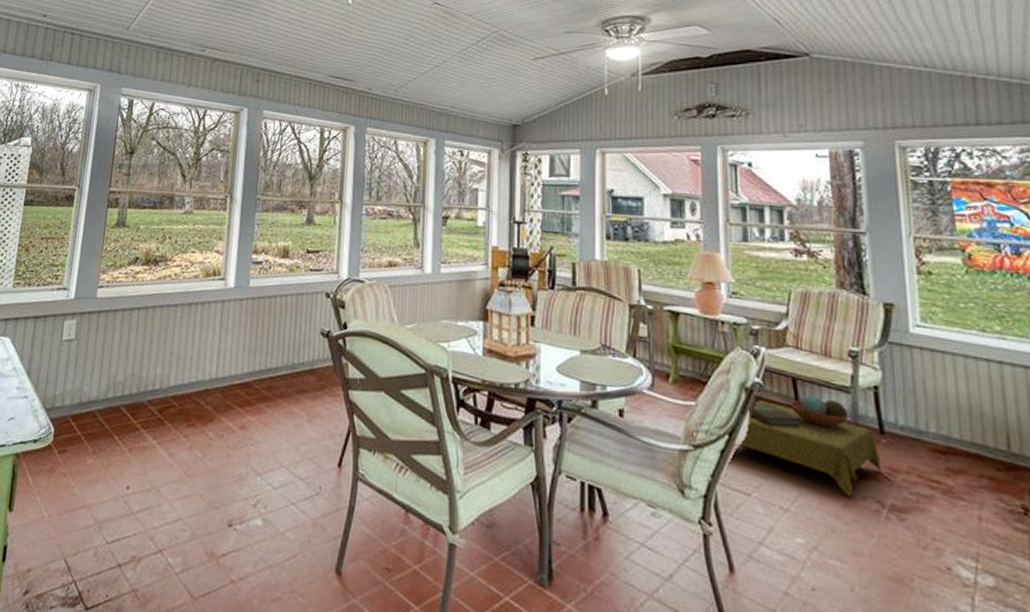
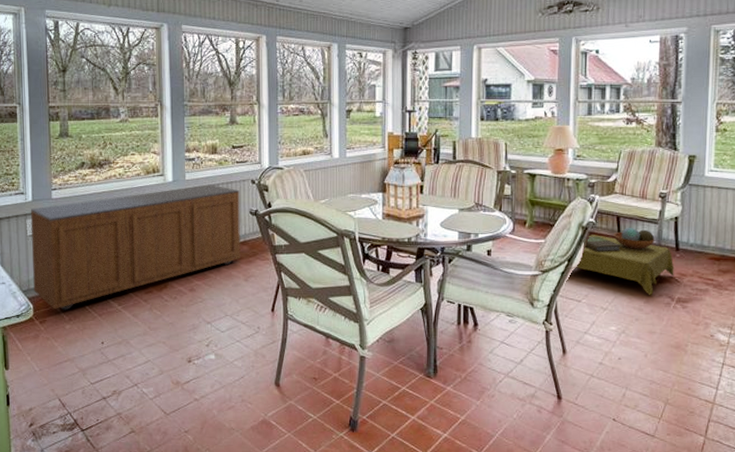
sideboard: none [58,294,311,440] -> present [30,184,242,311]

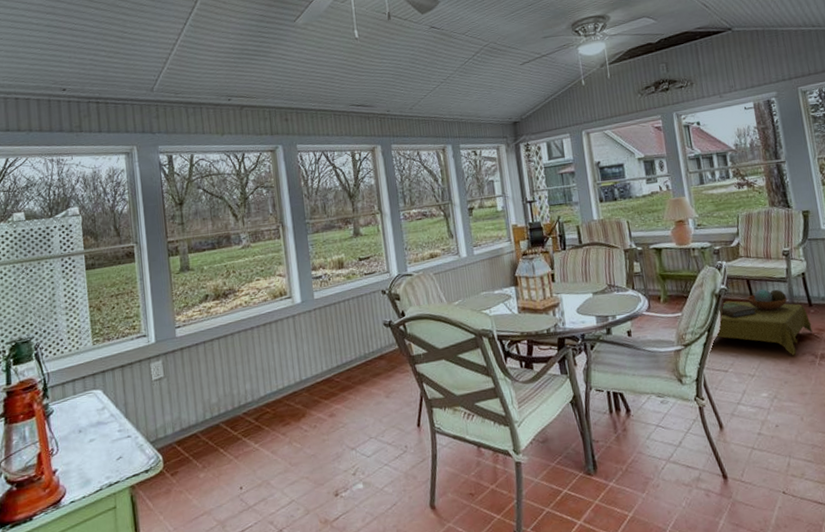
sideboard: present [30,184,242,311] -> none [154,300,380,458]

